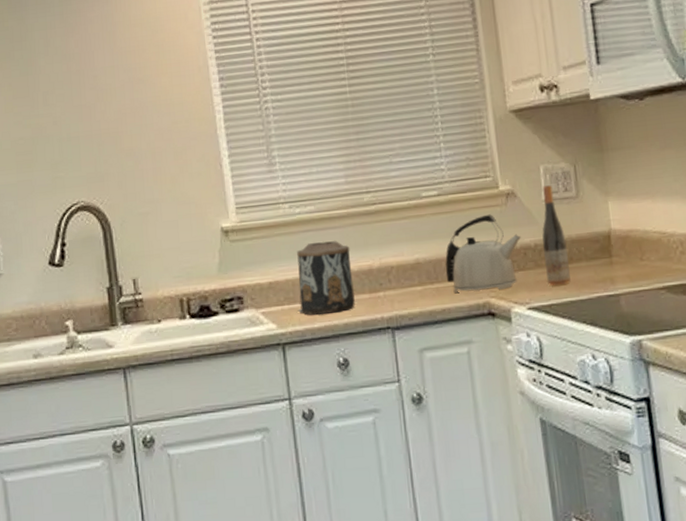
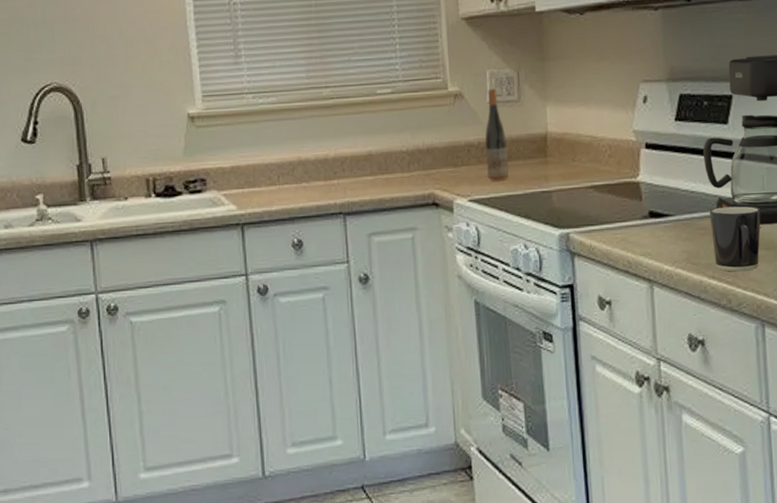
canister: present [297,241,355,315] -> none [256,131,311,199]
kettle: present [445,214,522,294] -> none [395,113,467,184]

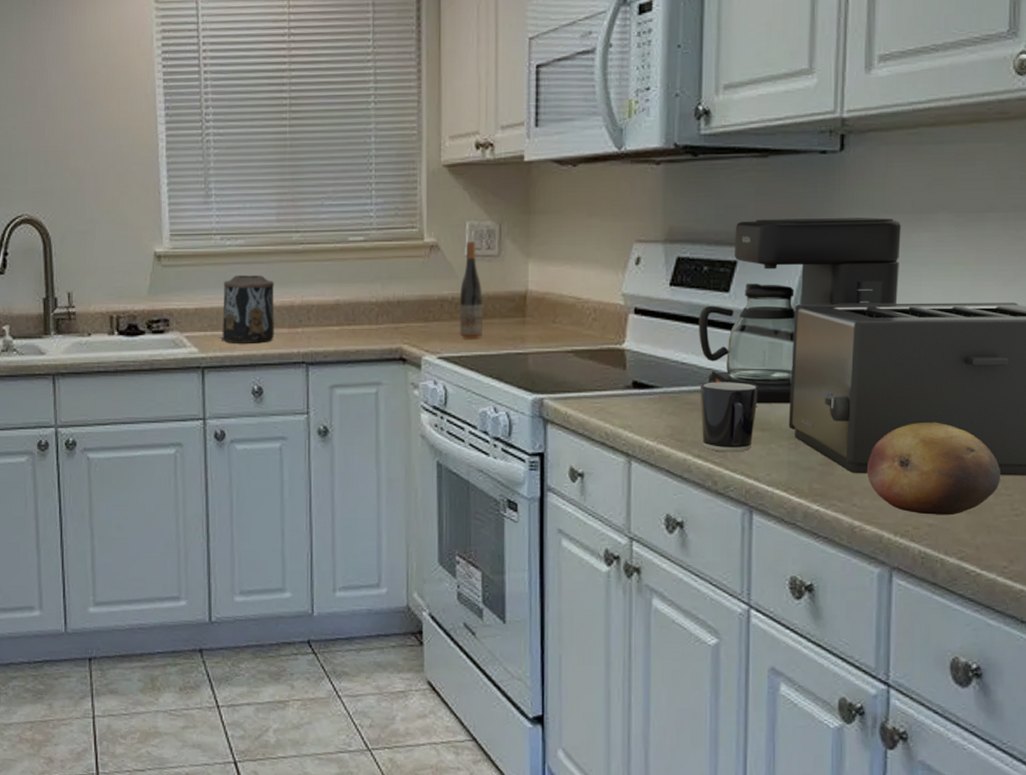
canister: none [256,131,311,199] -> present [219,275,275,343]

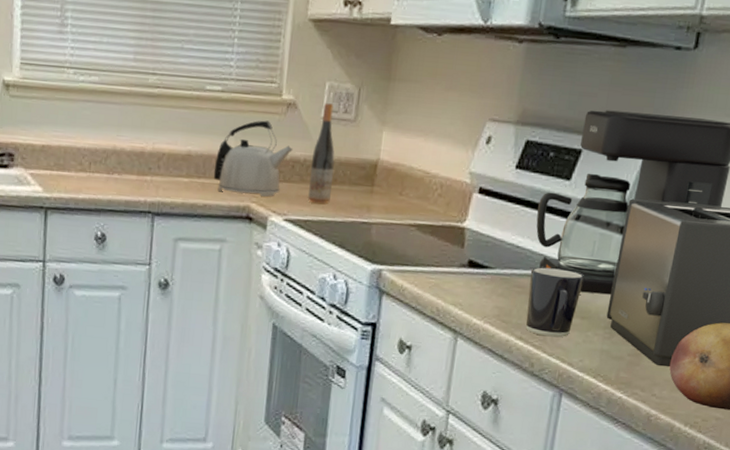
canister: present [219,275,275,343] -> none [65,114,127,188]
kettle: none [363,264,441,338] -> present [213,120,294,198]

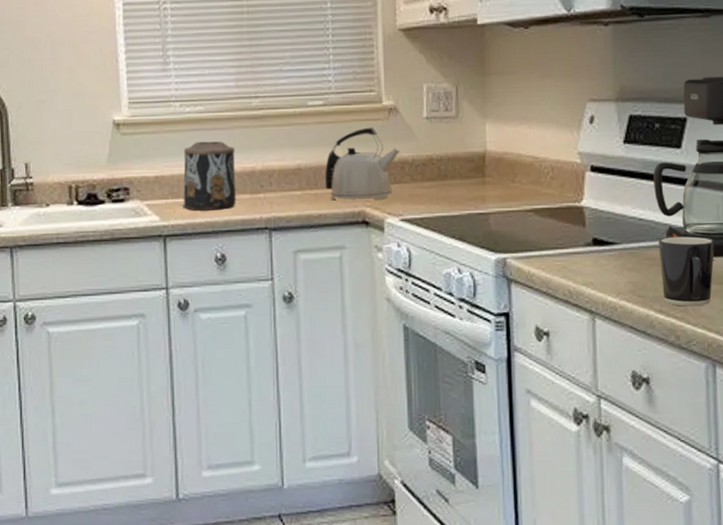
canister: none [65,114,127,188] -> present [180,141,237,211]
wine bottle: present [308,103,336,204] -> none [419,104,444,201]

